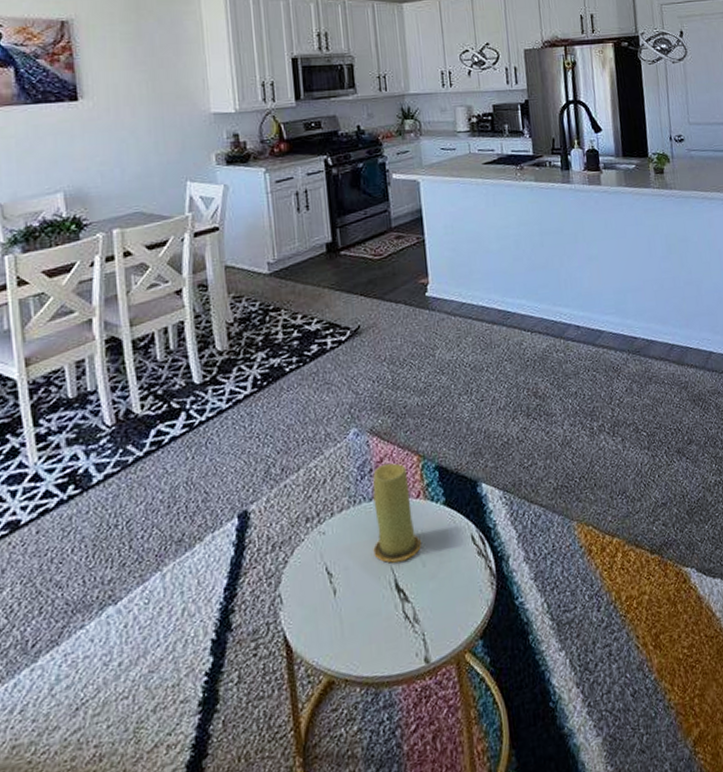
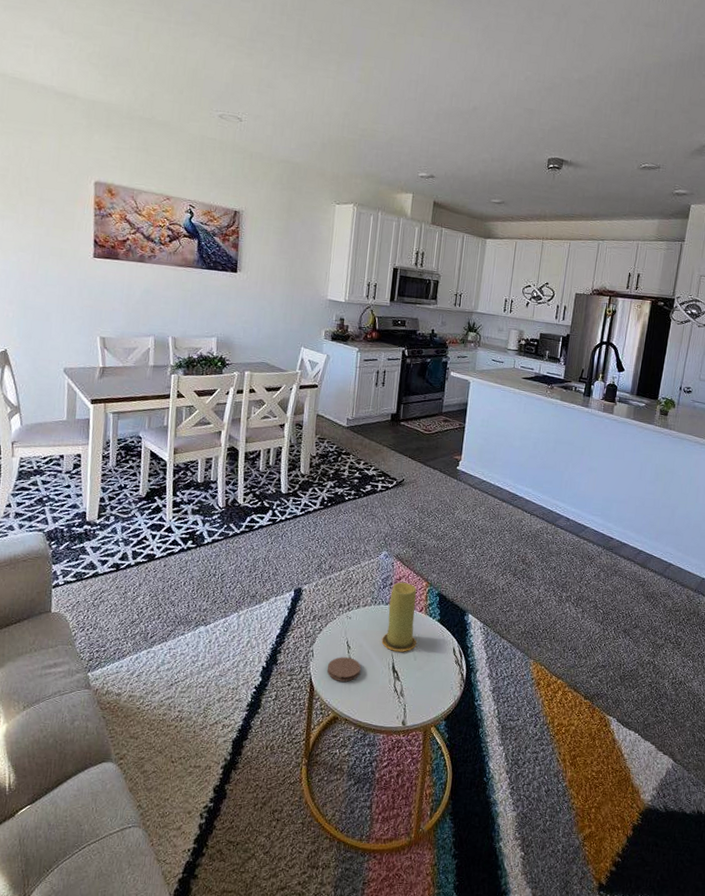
coaster: none [304,589,353,629] -> present [326,657,361,682]

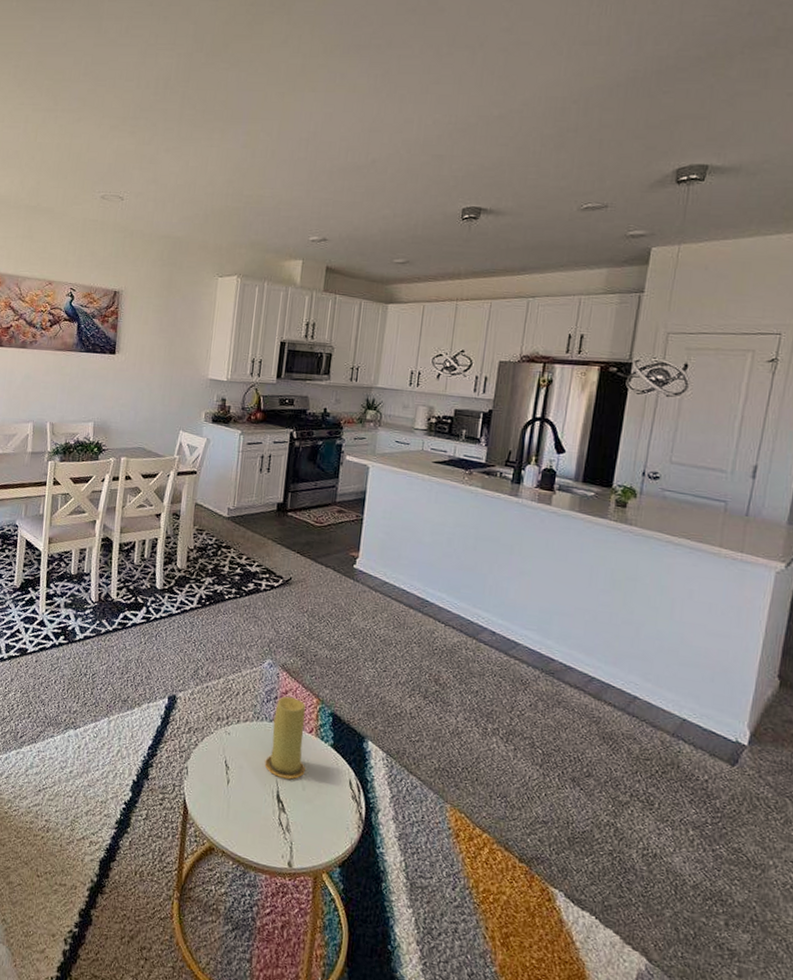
coaster: present [326,657,361,682] -> none [202,778,241,808]

